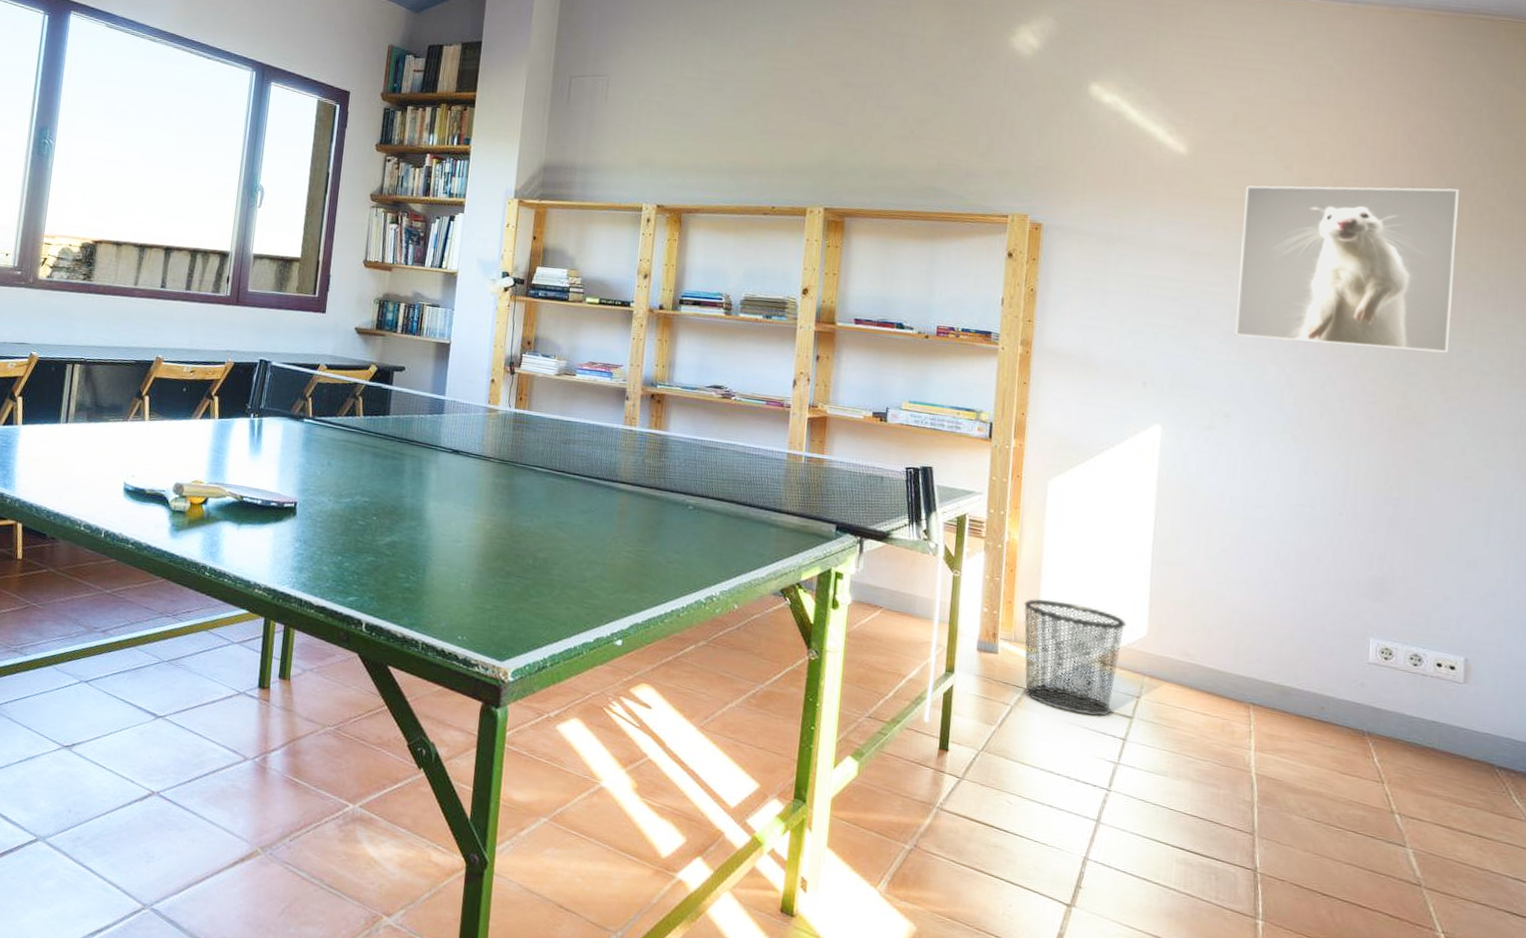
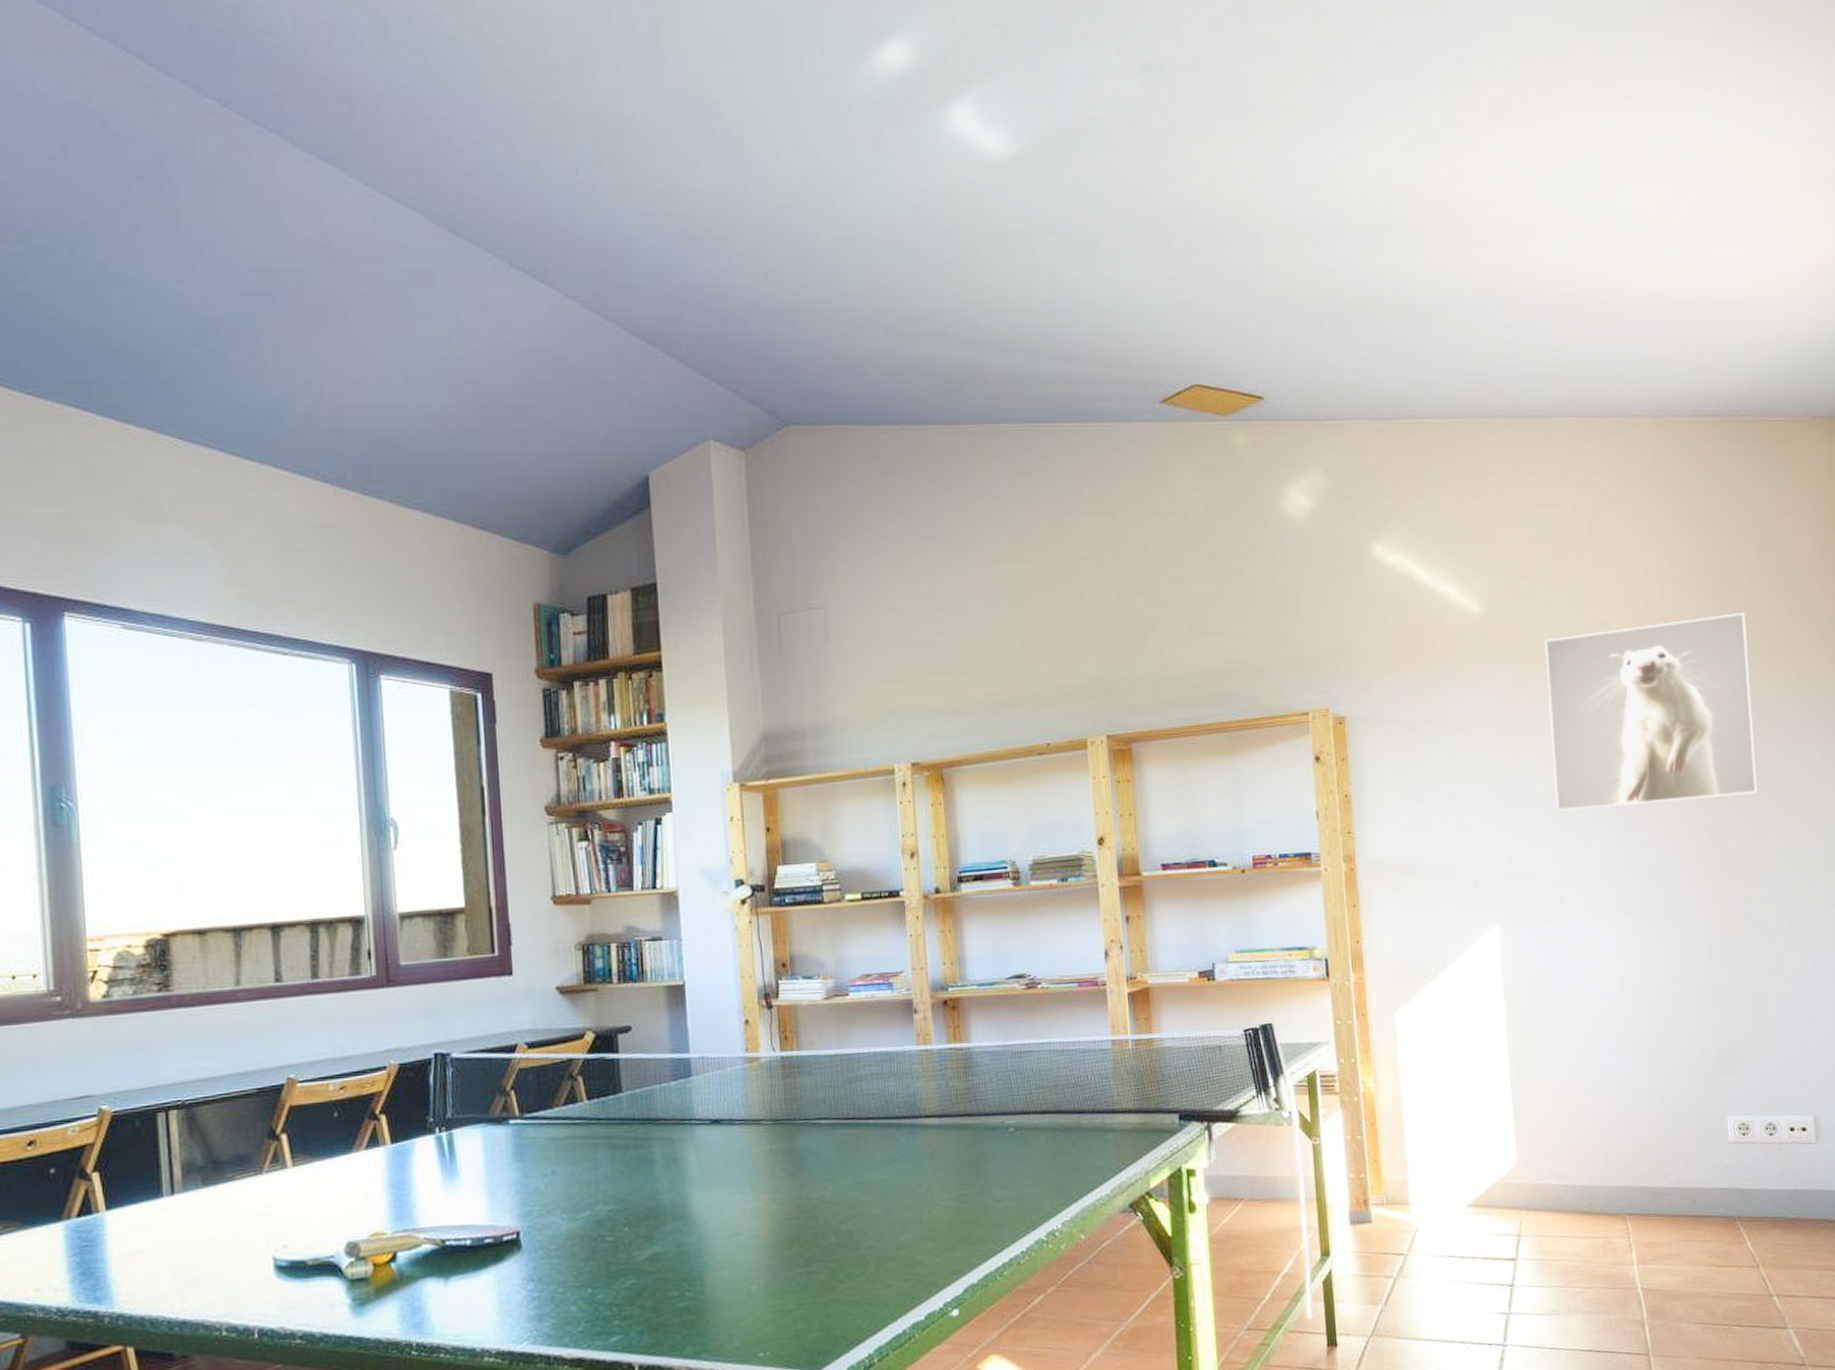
waste bin: present [1023,598,1127,716] -> none [1389,1147,1496,1270]

